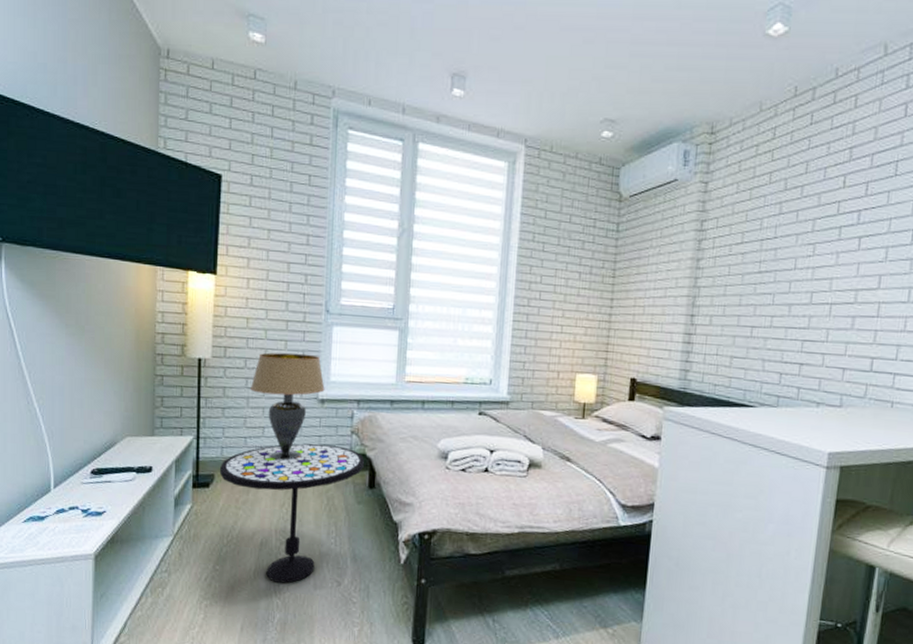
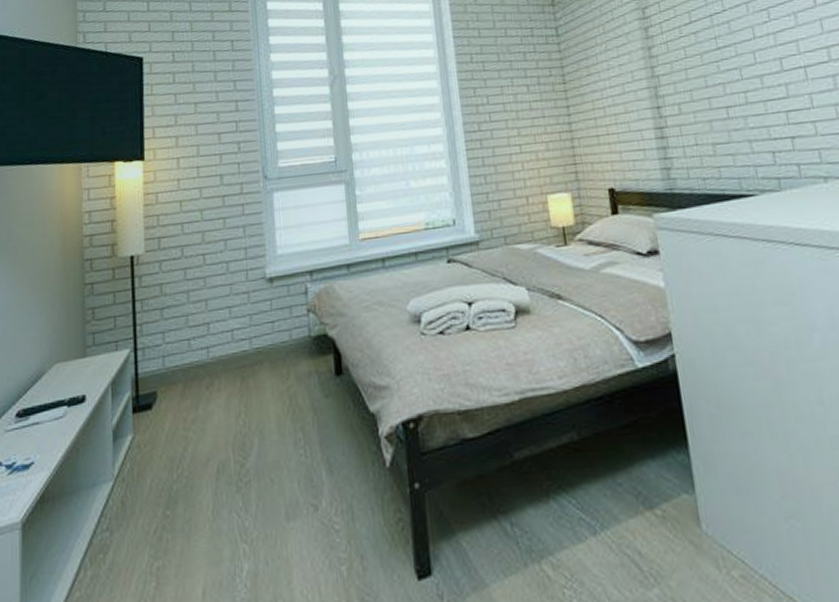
side table: present [219,443,364,584] -> none [162,330,327,520]
table lamp: present [249,352,325,460] -> none [189,228,272,360]

